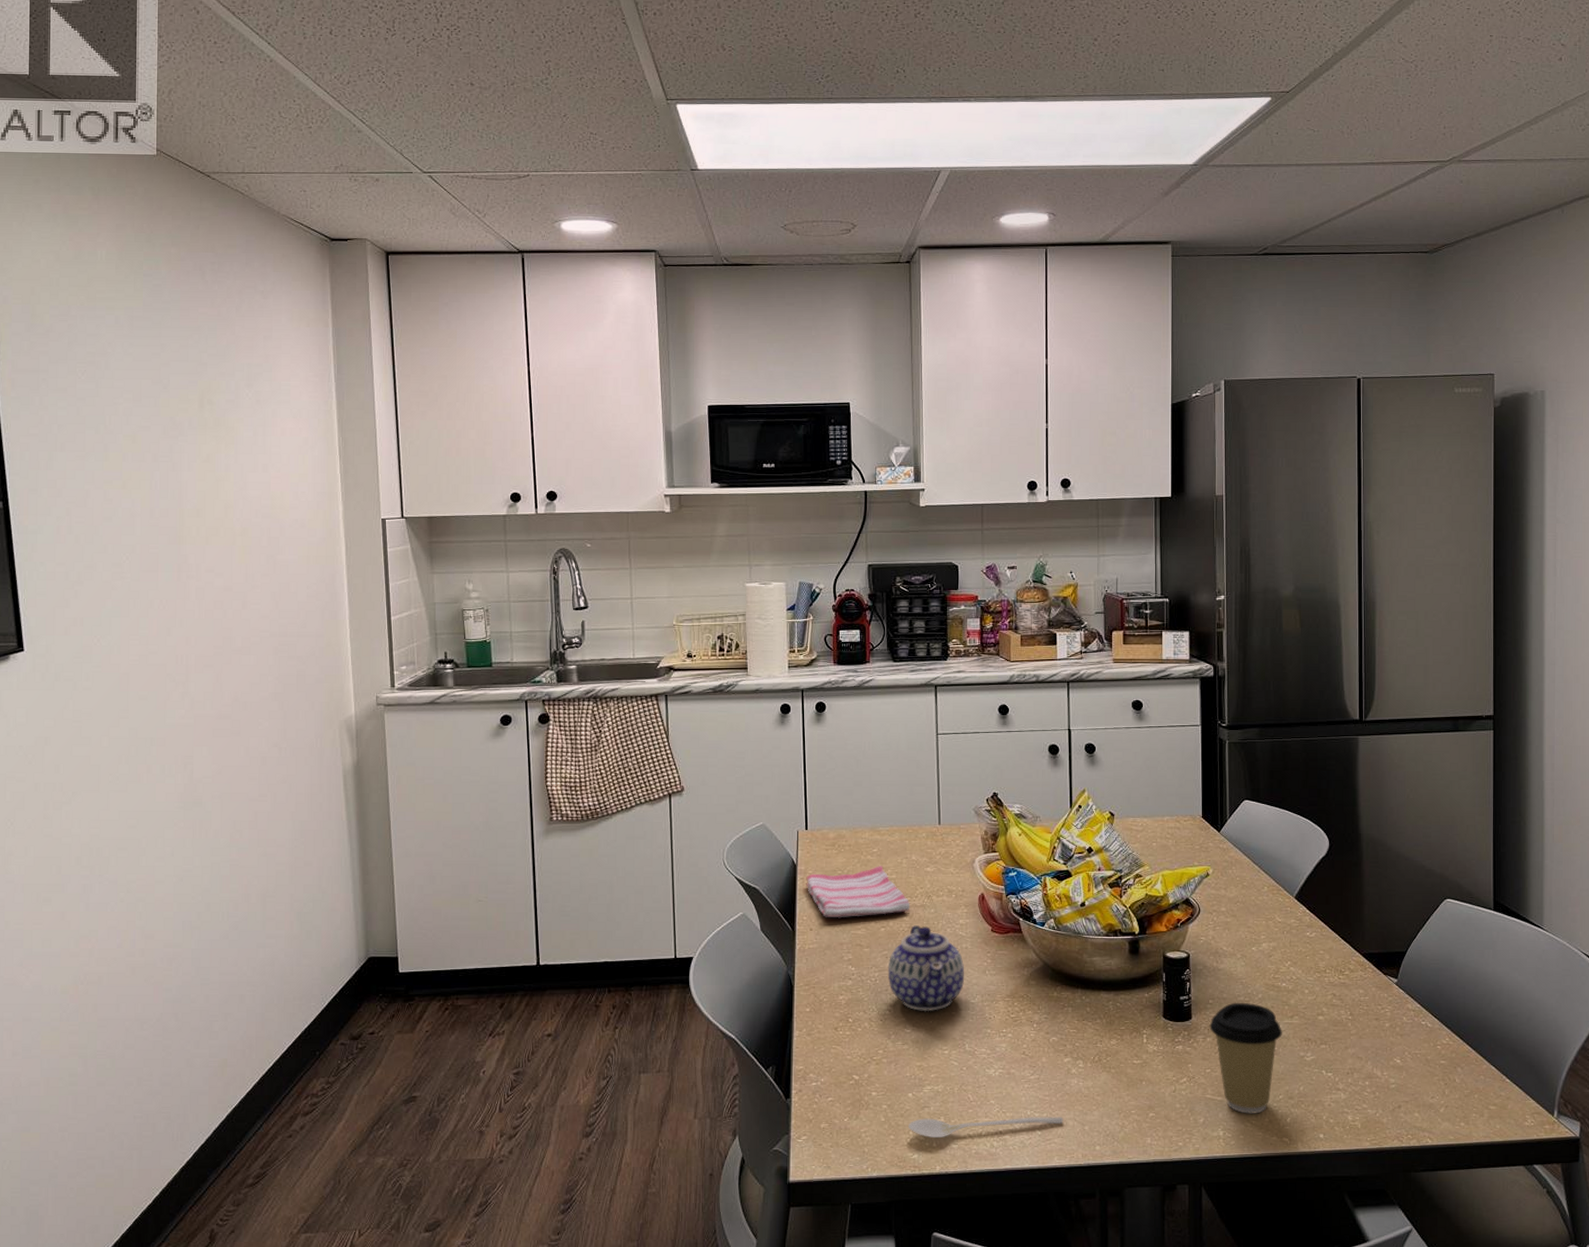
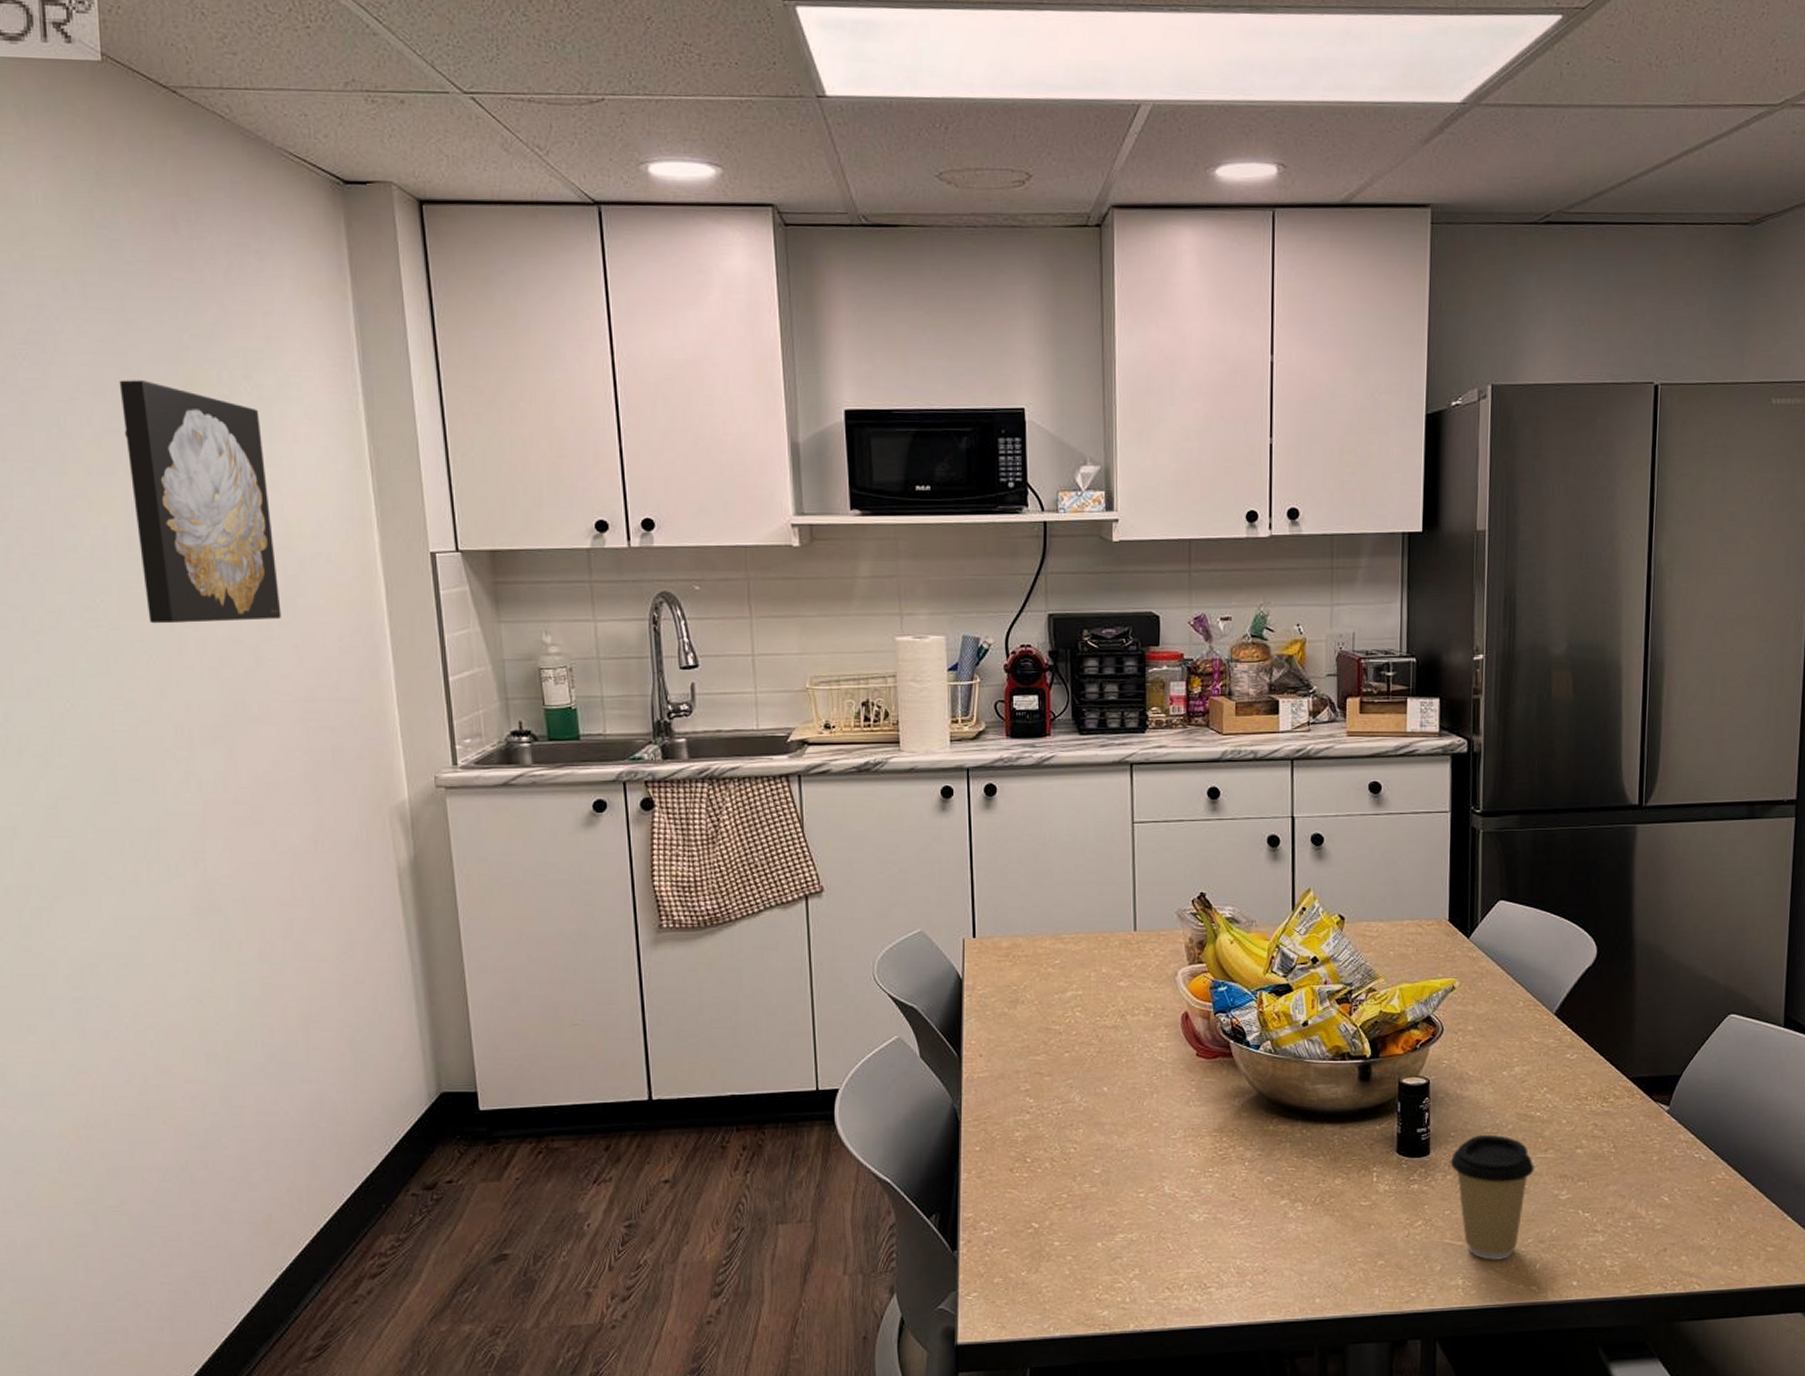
wall art: none [152,389,264,576] -> present [119,380,282,624]
dish towel: present [806,865,911,918] -> none [974,980,1100,1042]
teapot: present [887,925,965,1012] -> none [1072,1050,1165,1150]
stirrer: present [907,1117,1063,1139] -> none [1096,1266,1278,1293]

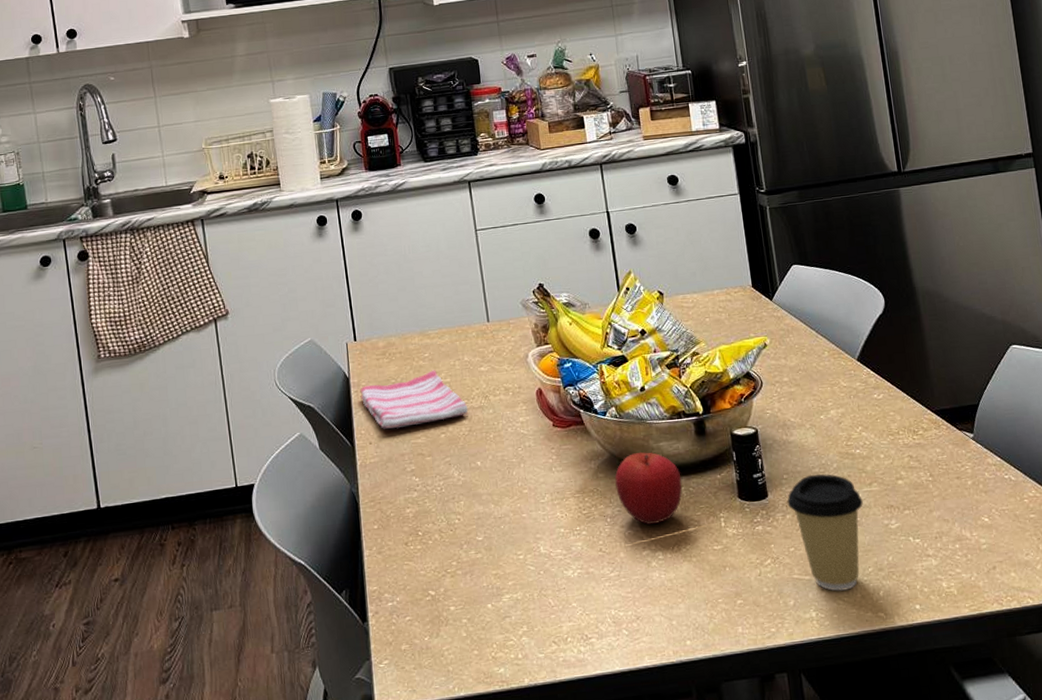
dish towel: none [974,980,1100,1042] -> present [360,370,469,429]
fruit: none [1259,1094,1336,1172] -> present [614,452,683,525]

